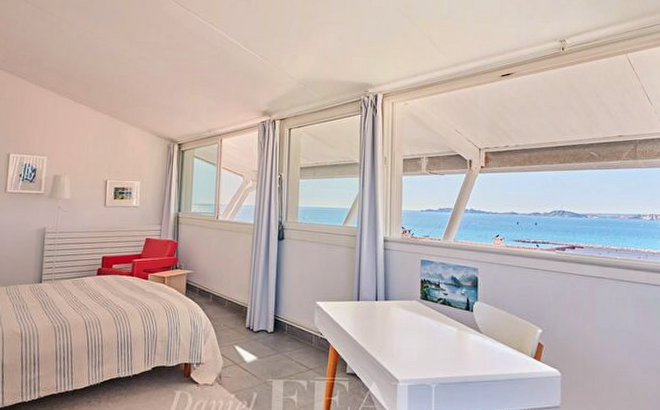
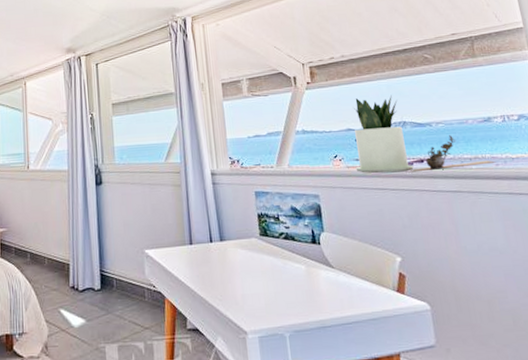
planter: none [514,185,567,256] -> present [353,95,415,174]
succulent plant: none [558,226,639,257] -> present [406,134,496,173]

